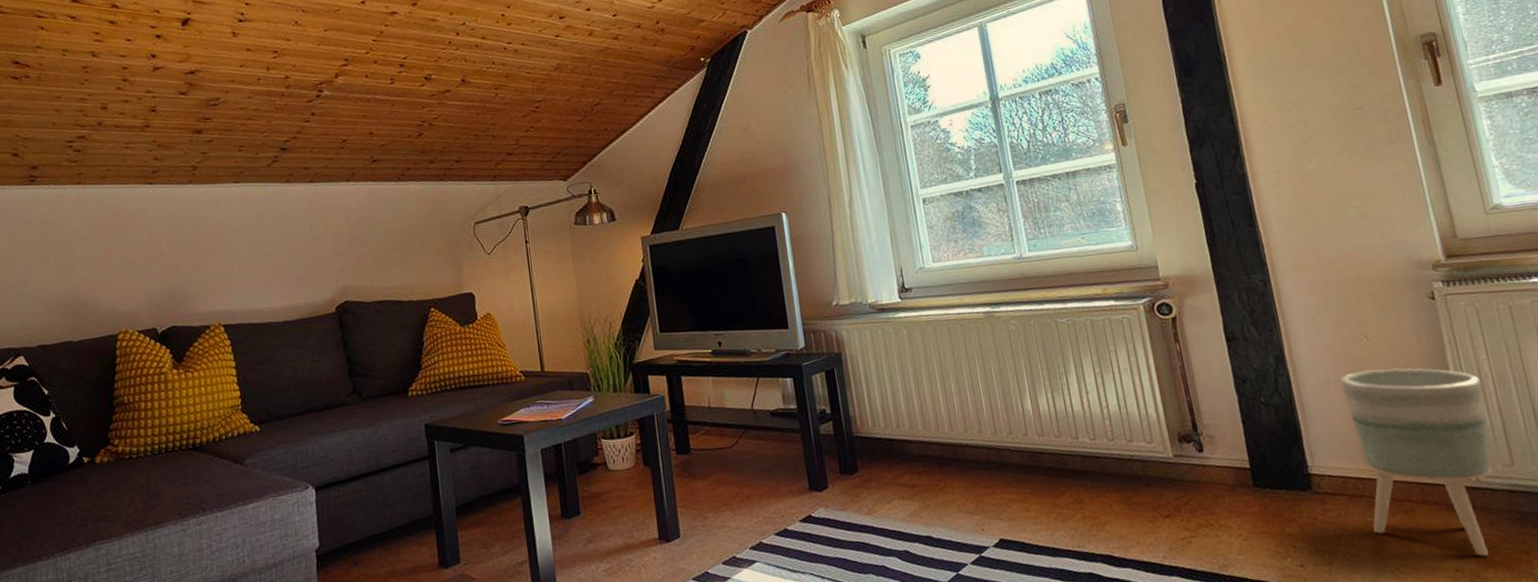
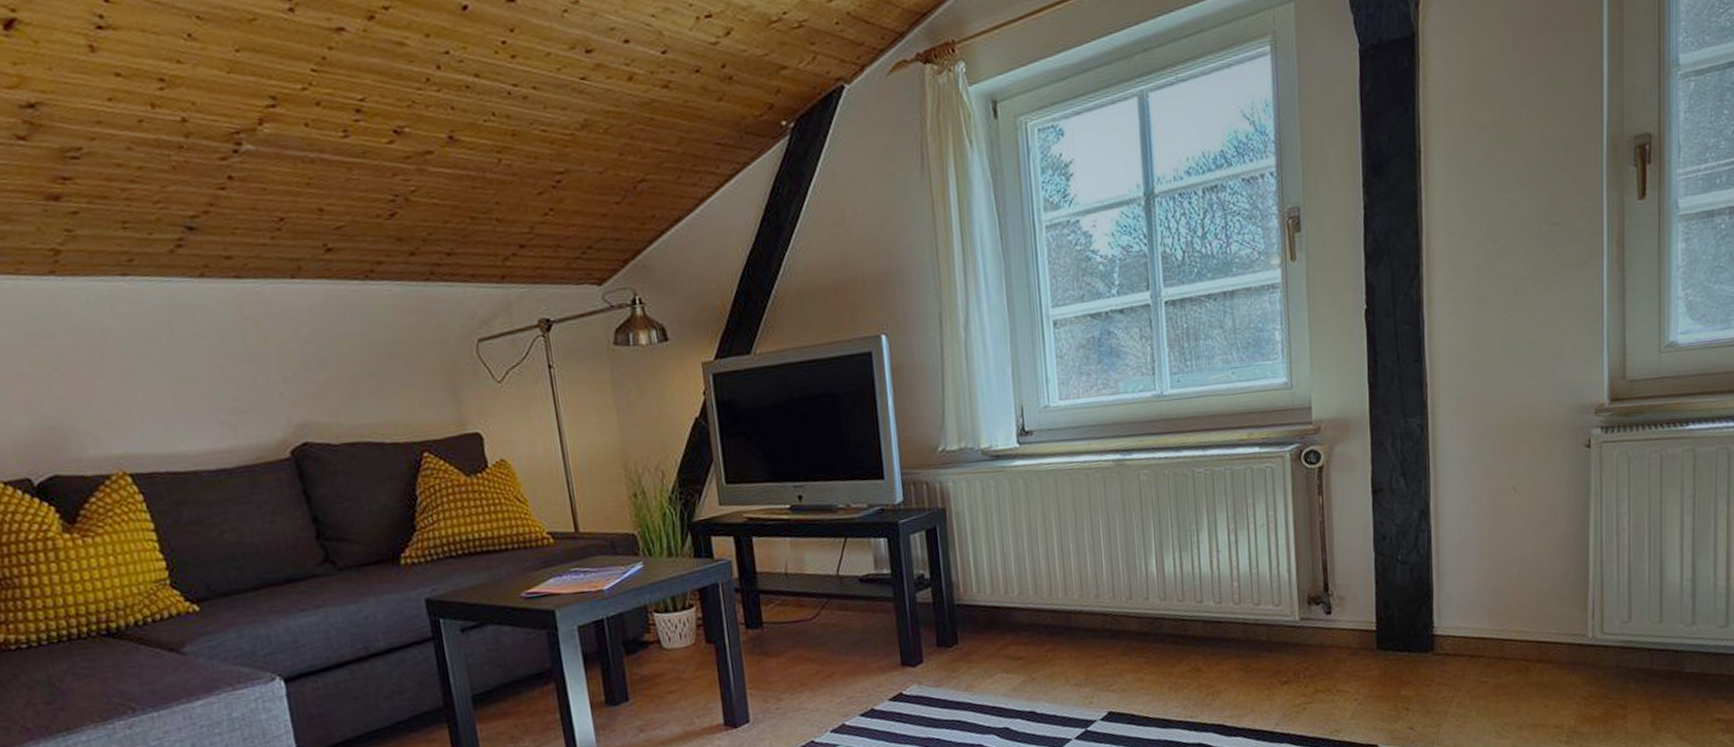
planter: present [1340,368,1493,557] -> none [1481,522,1618,713]

